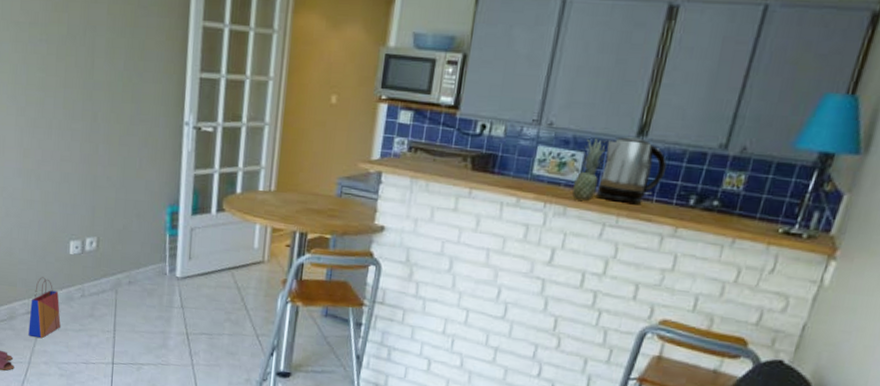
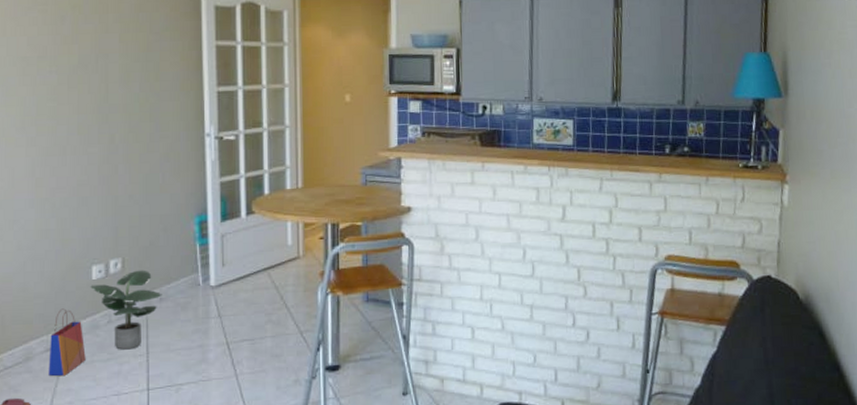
potted plant: none [67,251,131,325] -> present [90,270,162,350]
fruit: present [572,138,606,202] -> none [569,106,591,162]
kettle: present [595,136,667,205] -> none [589,103,642,159]

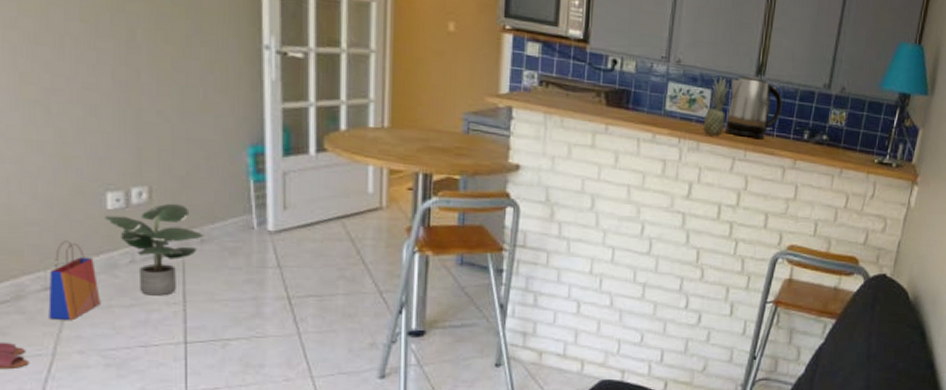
fruit: none [569,106,591,162] -> present [703,76,731,137]
kettle: none [589,103,642,159] -> present [724,75,783,139]

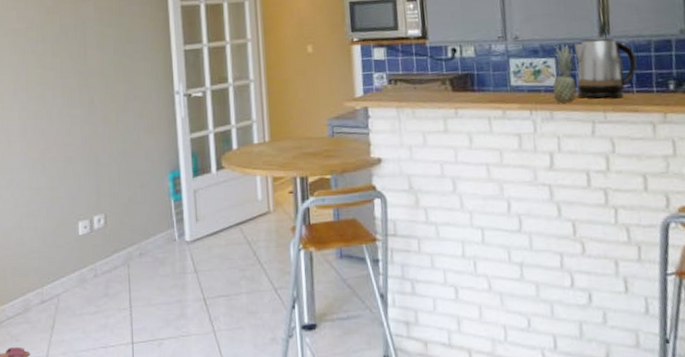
shopping bag: present [48,240,100,321] -> none [44,262,76,328]
potted plant: present [104,203,204,296] -> none [77,225,142,303]

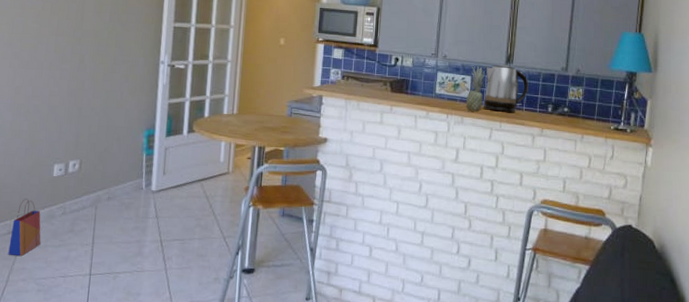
shopping bag: none [44,262,76,328] -> present [8,198,41,257]

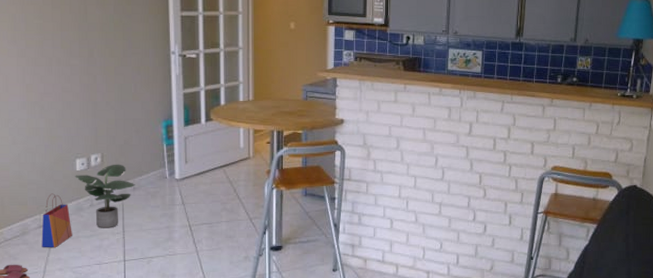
potted plant: none [51,171,111,239] -> present [75,164,135,228]
fruit: present [465,65,487,113] -> none [477,40,497,87]
kettle: present [483,64,529,113] -> none [494,38,539,86]

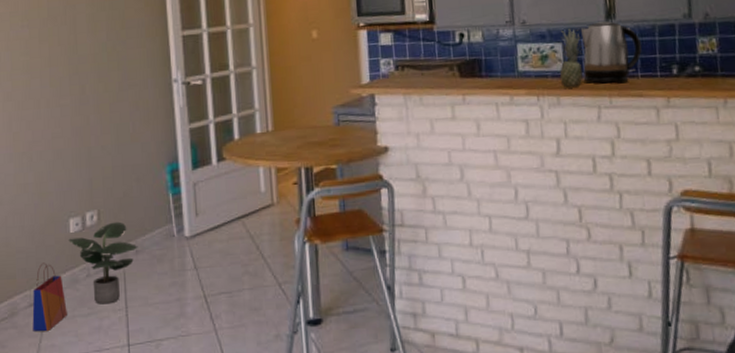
fruit: none [477,40,497,87] -> present [559,28,583,89]
kettle: none [494,38,539,86] -> present [580,21,642,84]

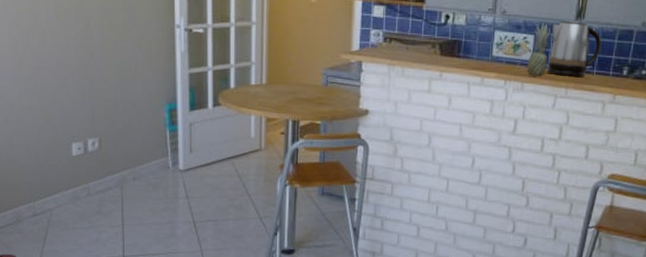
shopping bag: present [32,263,67,332] -> none [36,179,68,239]
potted plant: present [68,221,138,304] -> none [71,150,136,221]

